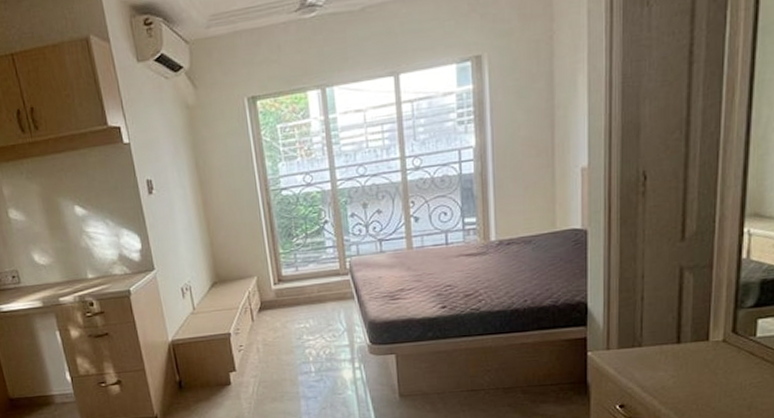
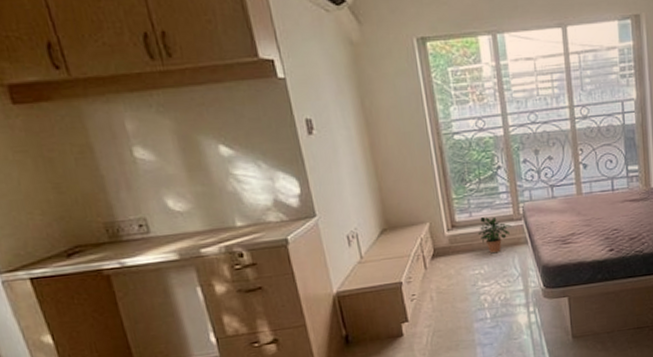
potted plant: none [303,271,338,308] -> present [477,217,512,254]

